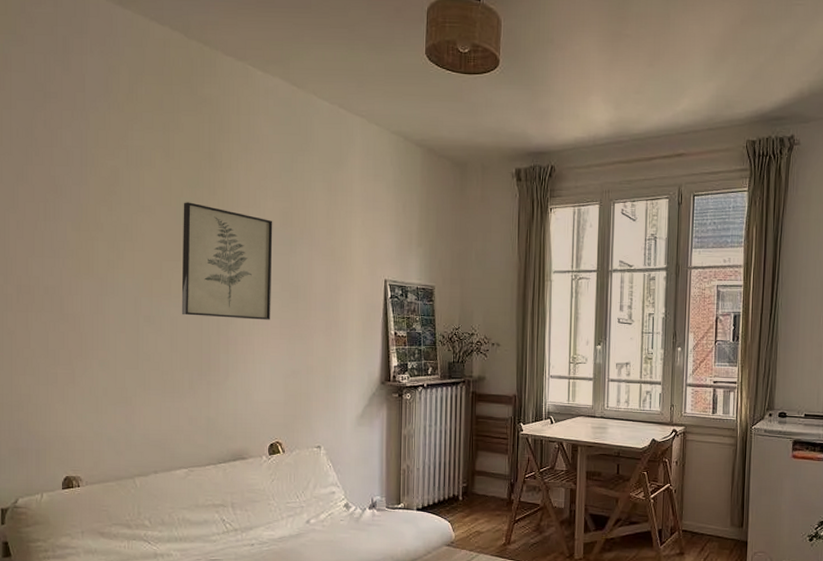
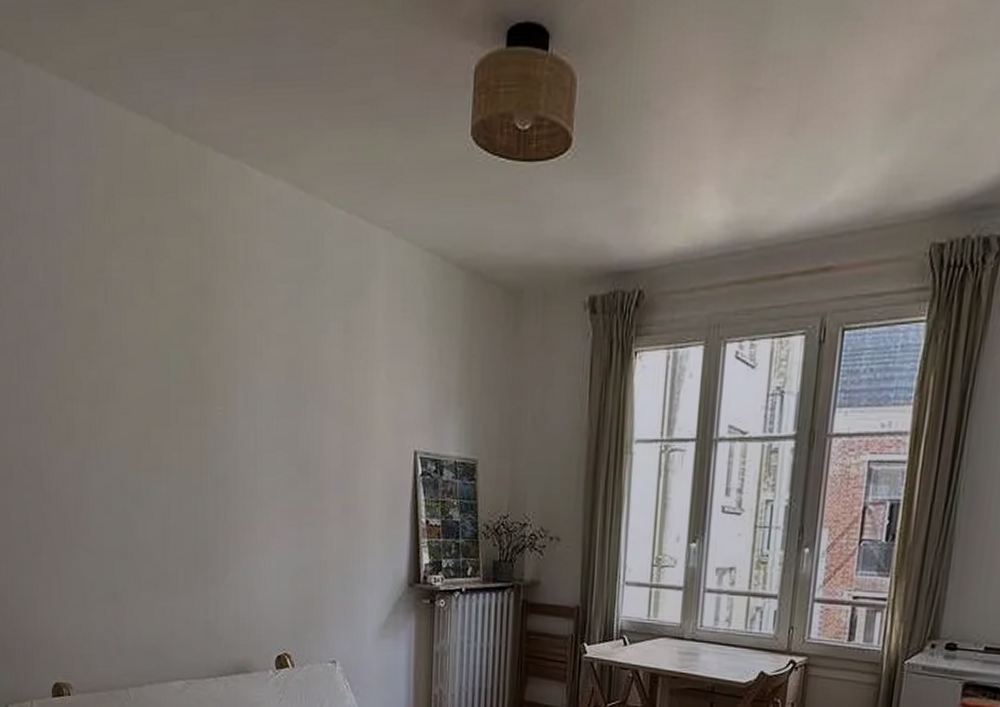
wall art: present [181,202,273,320] -> none [172,351,278,502]

